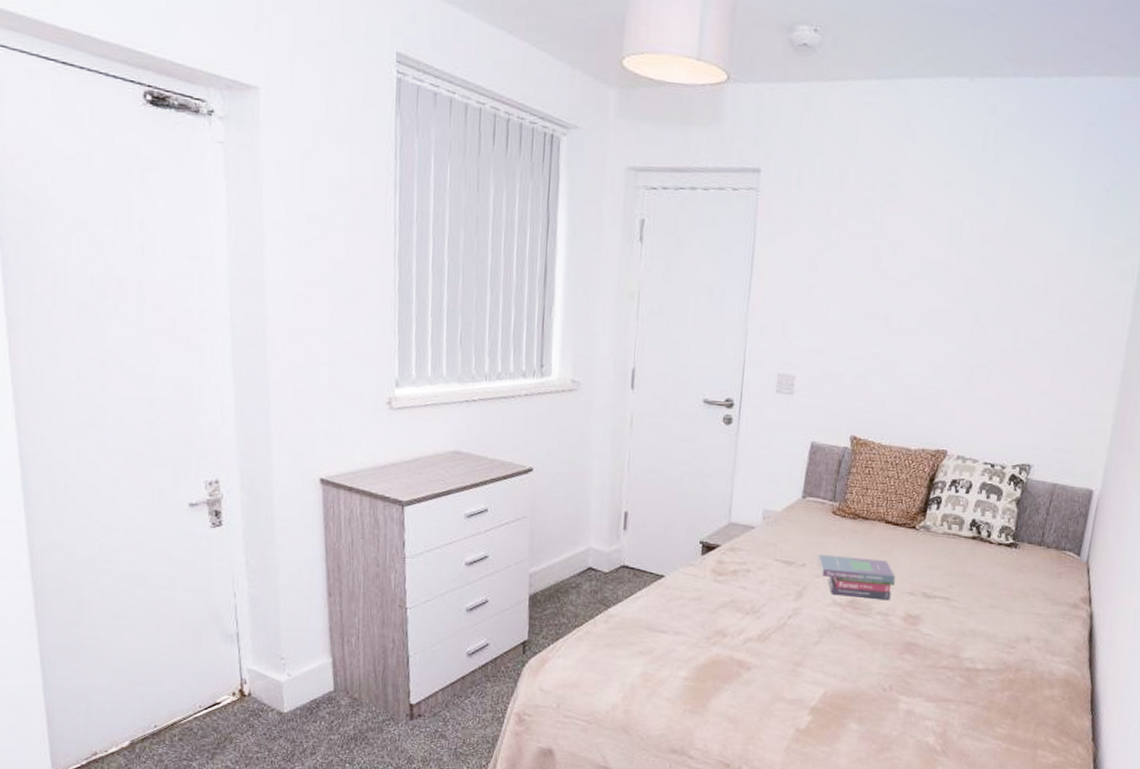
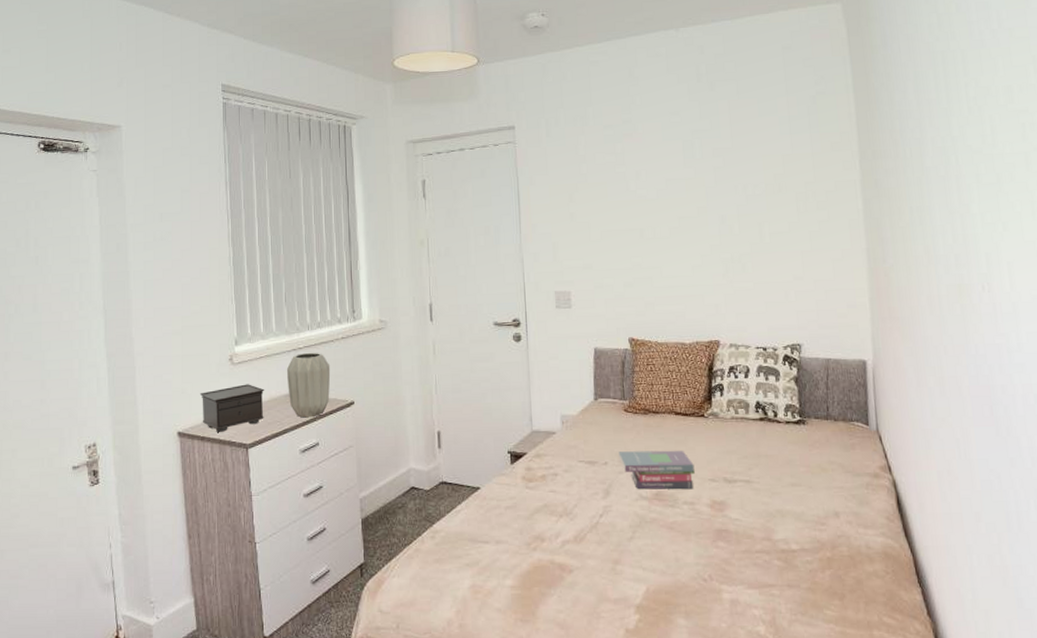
jewelry box: none [349,433,428,485] -> present [199,384,265,432]
vase: none [455,406,509,481] -> present [286,352,331,418]

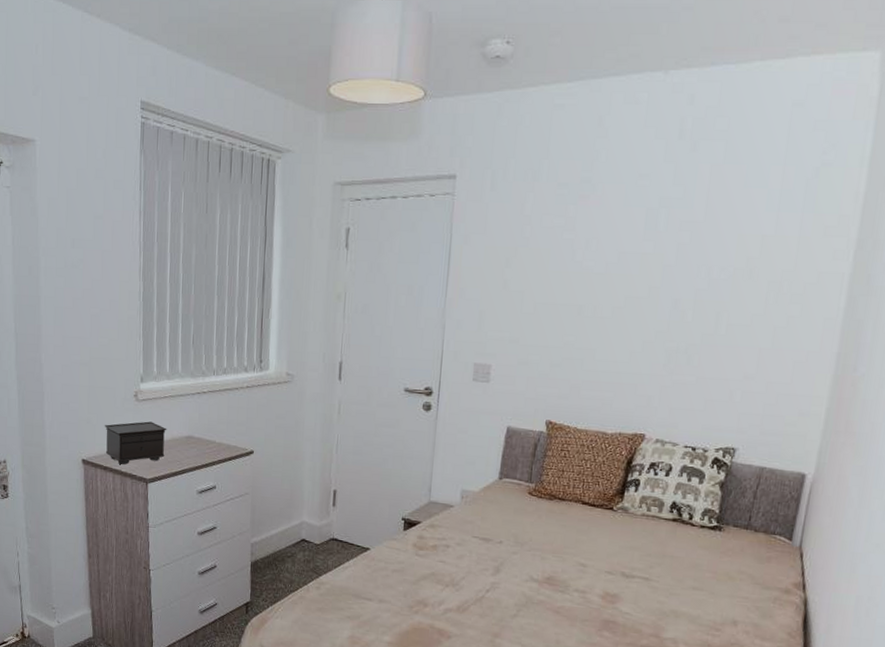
vase: present [286,352,331,418] -> none [189,397,233,462]
books: present [618,450,695,490] -> none [515,533,593,579]

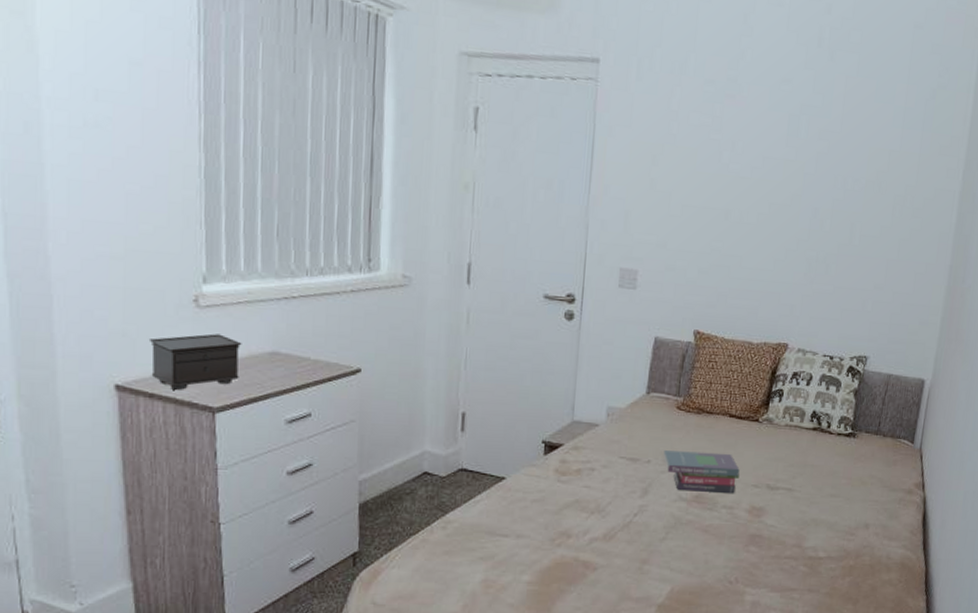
books: none [515,533,593,579] -> present [663,450,740,494]

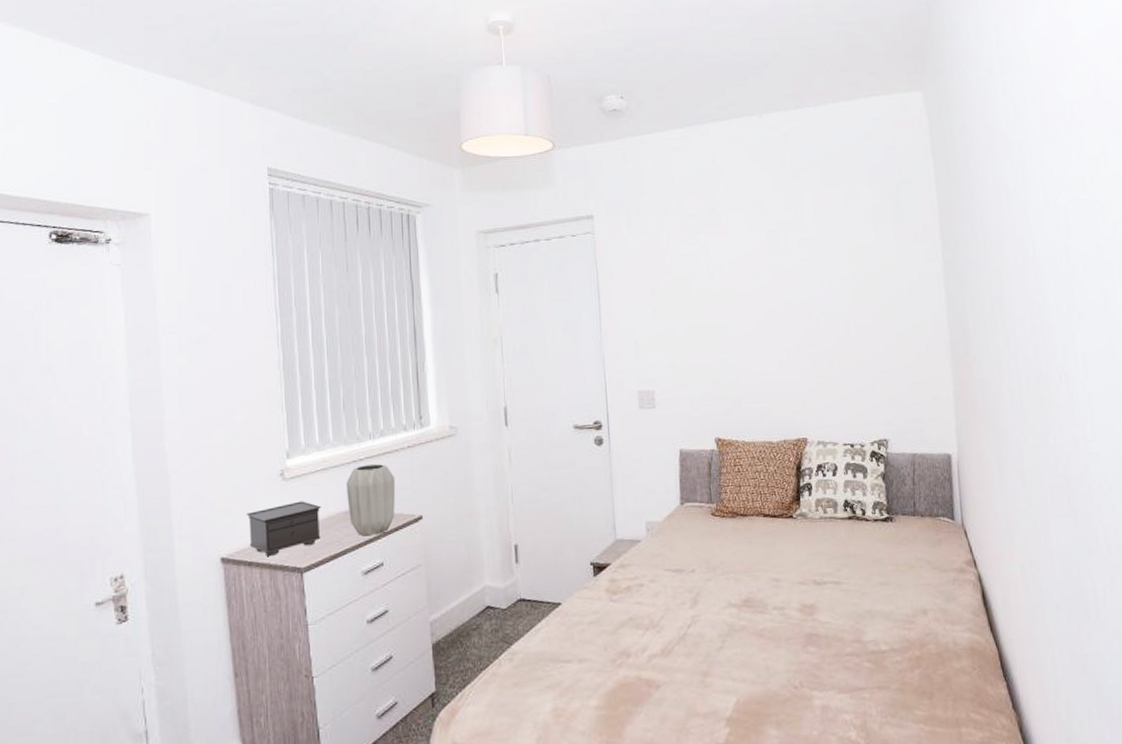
vase: none [273,303,333,383] -> present [345,463,396,536]
books: present [663,450,740,494] -> none [706,553,784,597]

